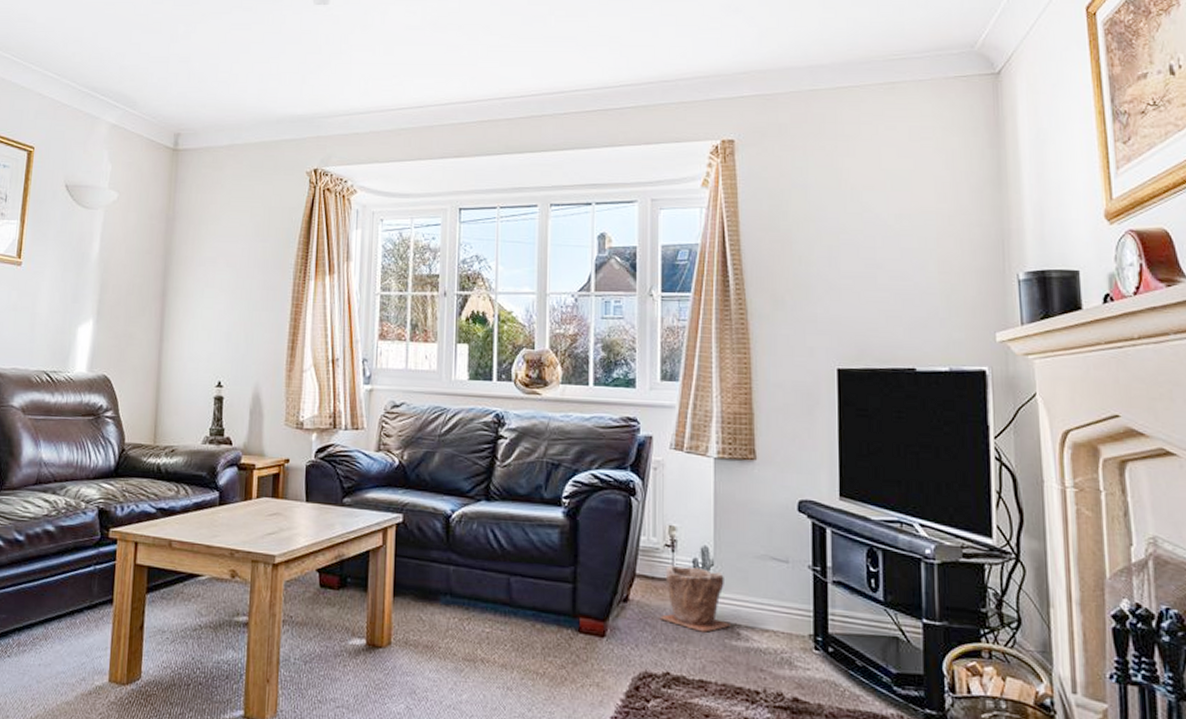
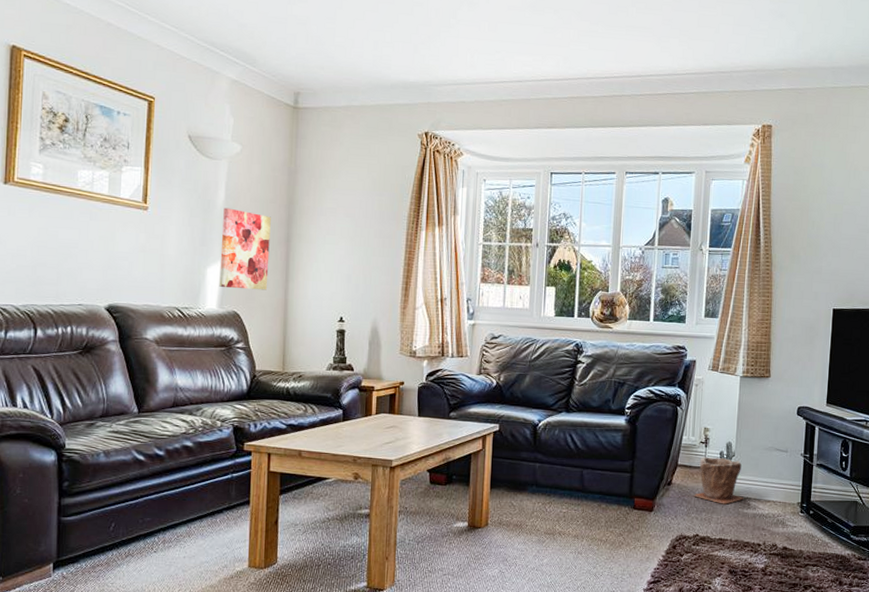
wall art: none [90,260,147,351] -> present [219,207,271,290]

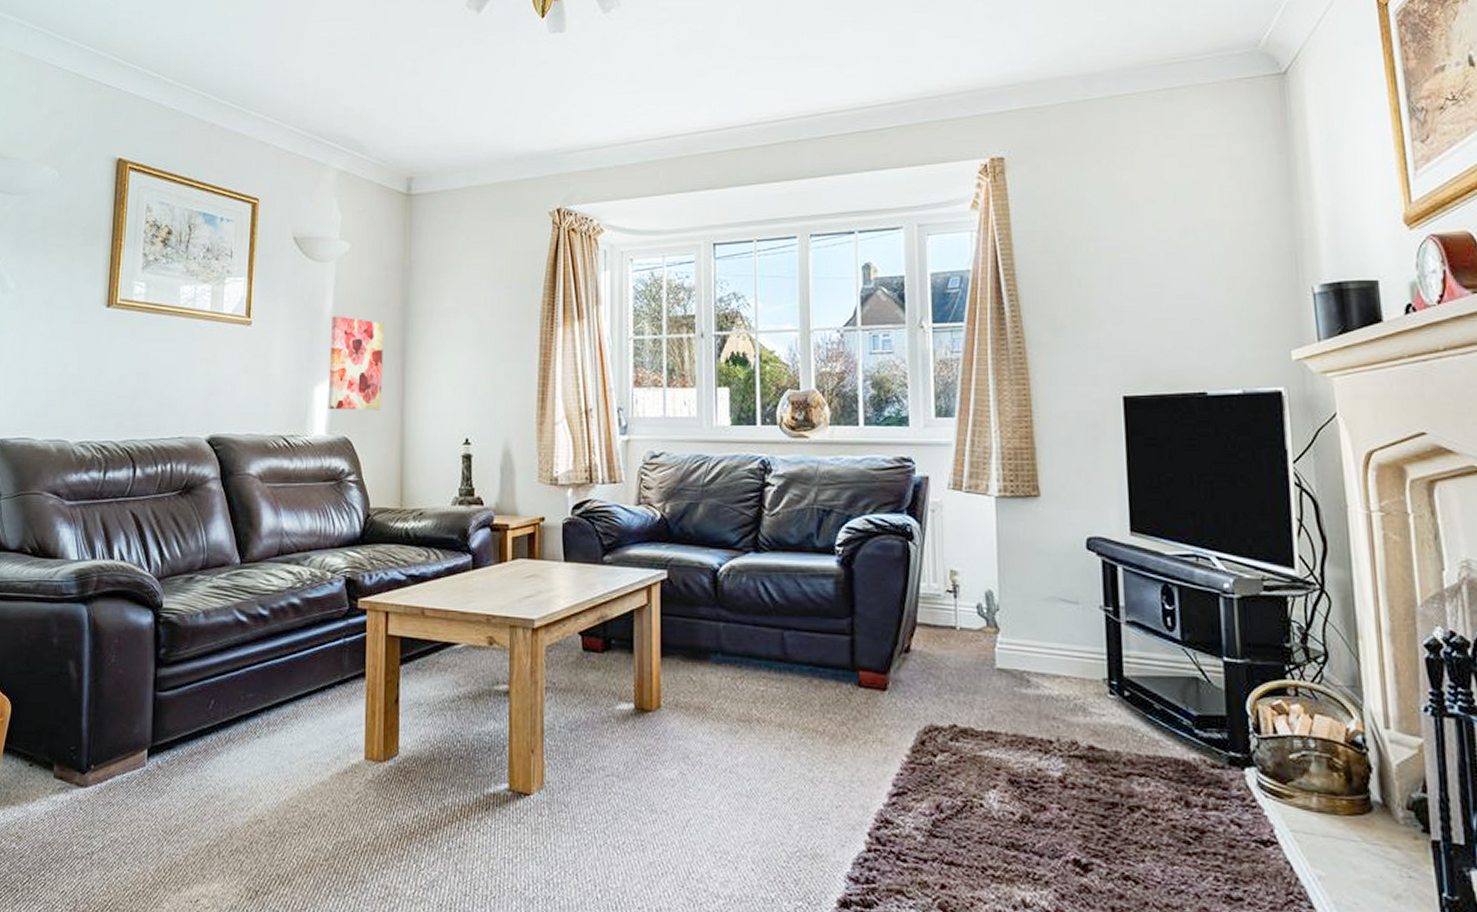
plant pot: present [693,456,744,505] -> none [943,611,1020,681]

